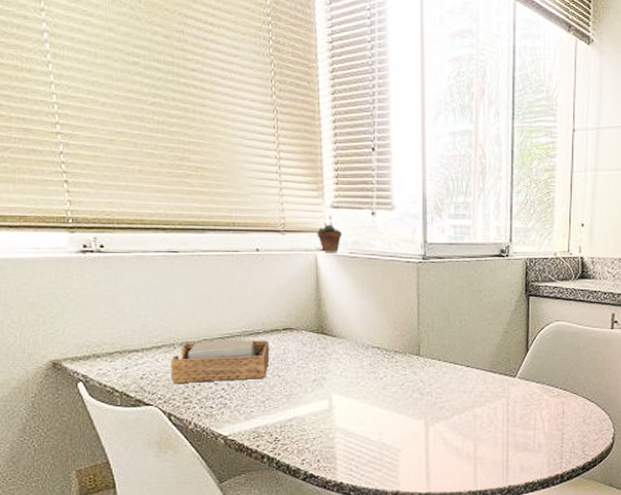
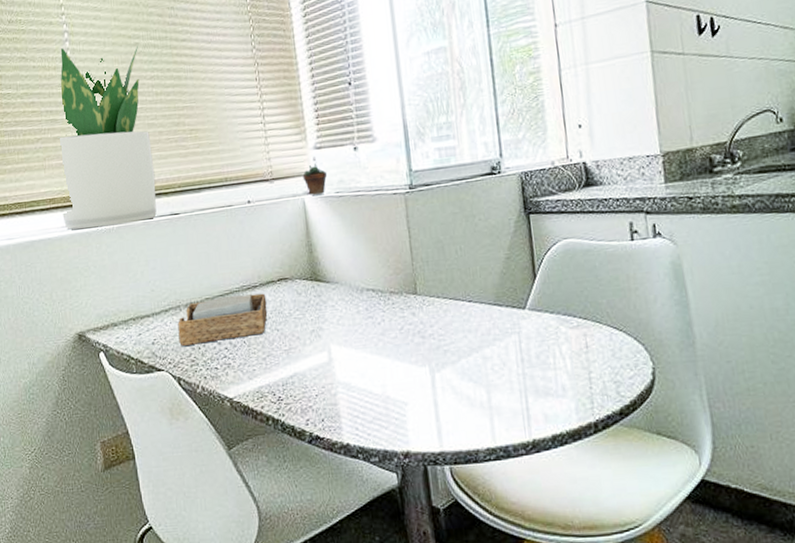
planter: none [31,49,153,255] -> present [57,45,157,230]

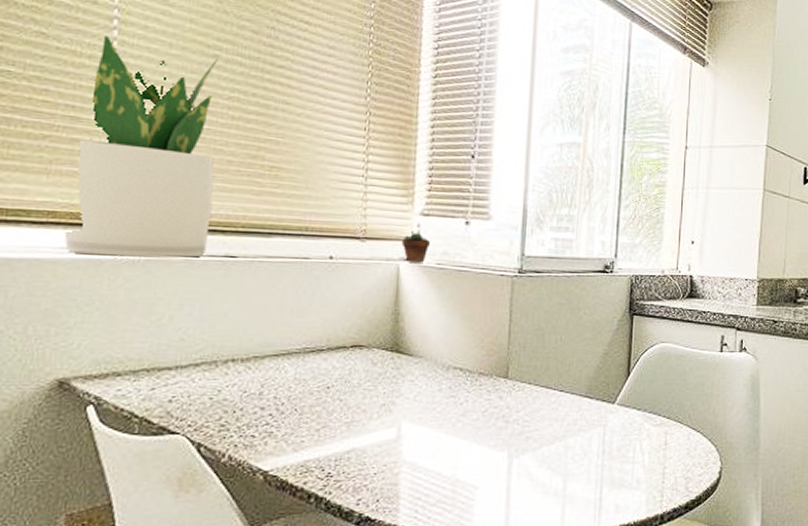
napkin holder: present [178,293,268,346] -> none [207,357,333,407]

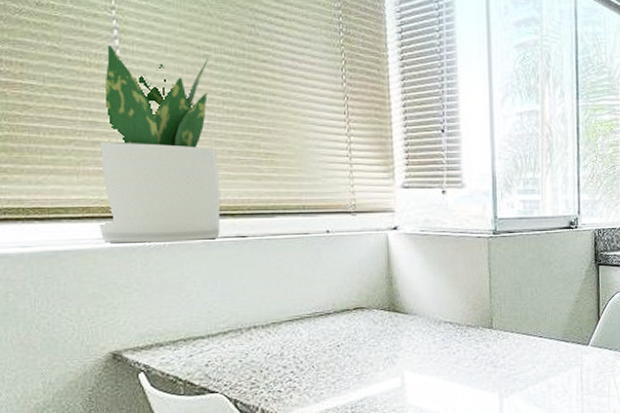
succulent plant: present [401,223,430,264] -> none [387,195,412,232]

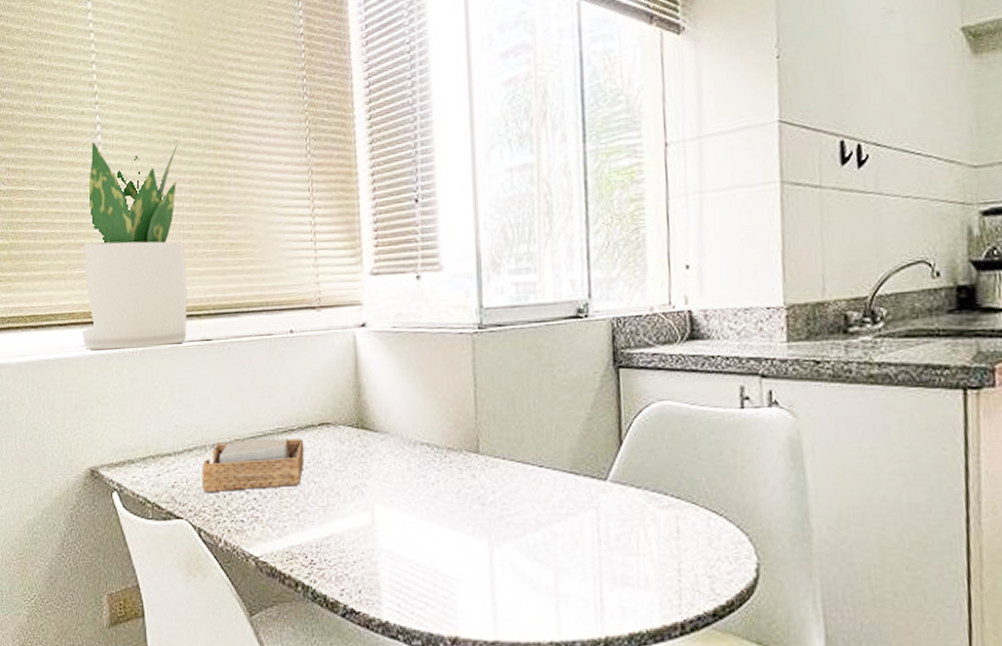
napkin holder: none [238,320,341,368] -> present [202,438,305,492]

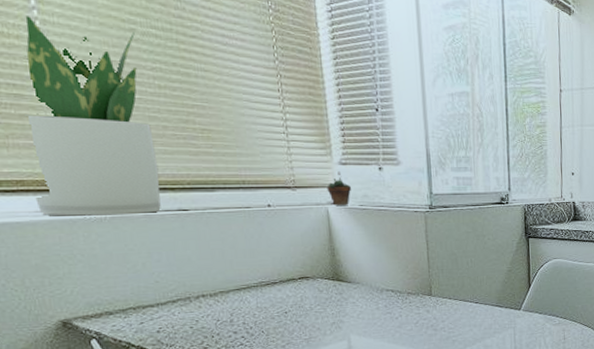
napkin holder: present [202,438,305,492] -> none [187,289,288,334]
succulent plant: none [355,284,383,330] -> present [327,171,351,207]

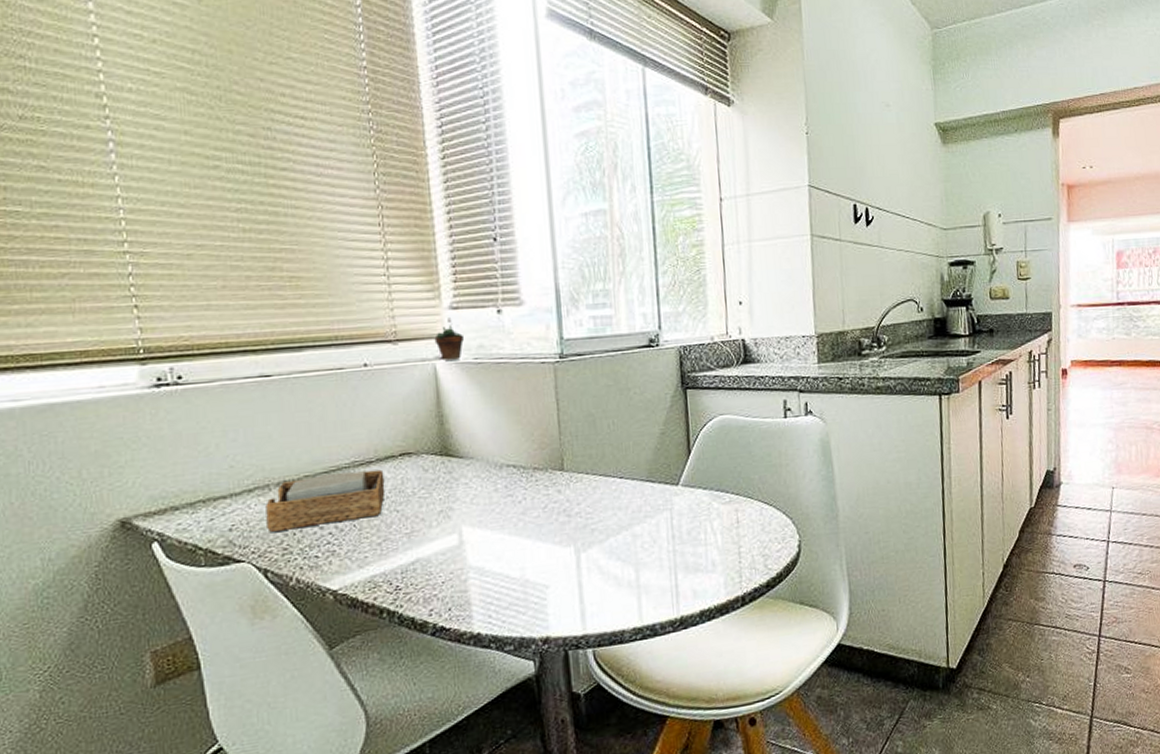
planter: present [24,16,161,216] -> none [94,161,240,392]
napkin holder: none [187,289,288,334] -> present [265,469,385,532]

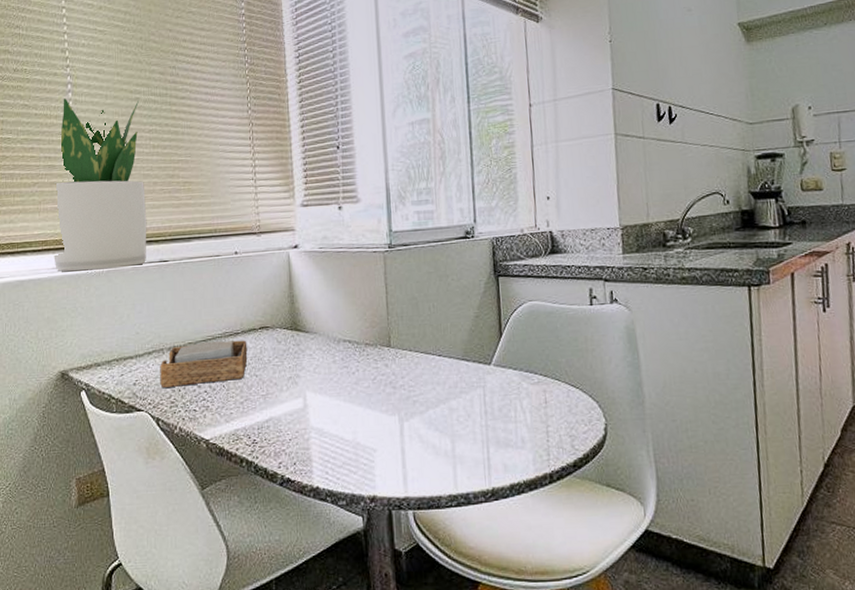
planter: none [94,161,240,392] -> present [54,98,147,272]
succulent plant: present [434,318,464,361] -> none [289,213,311,250]

